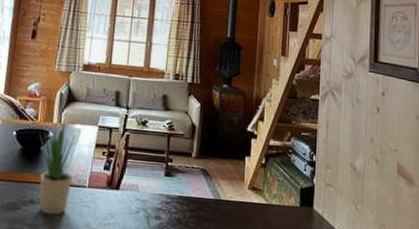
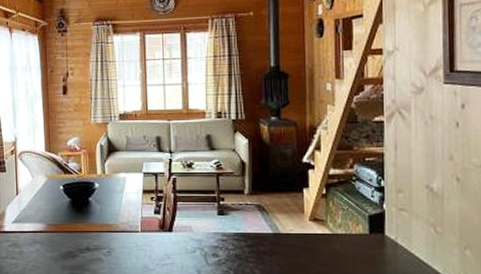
potted plant: present [39,119,75,215] -> none [85,169,124,260]

